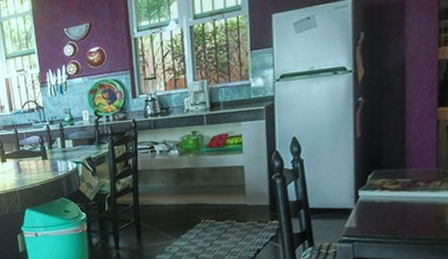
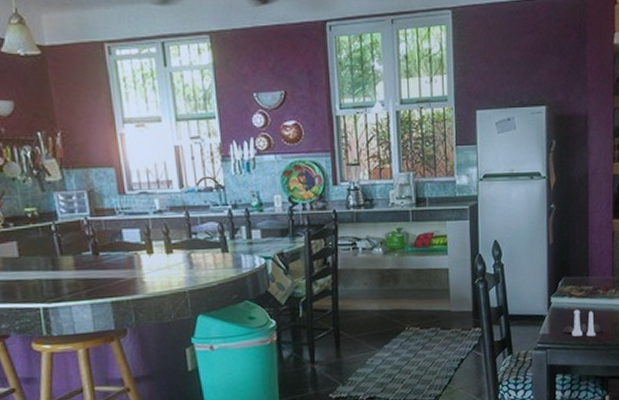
salt and pepper shaker set: none [373,202,422,230] -> present [563,309,601,337]

